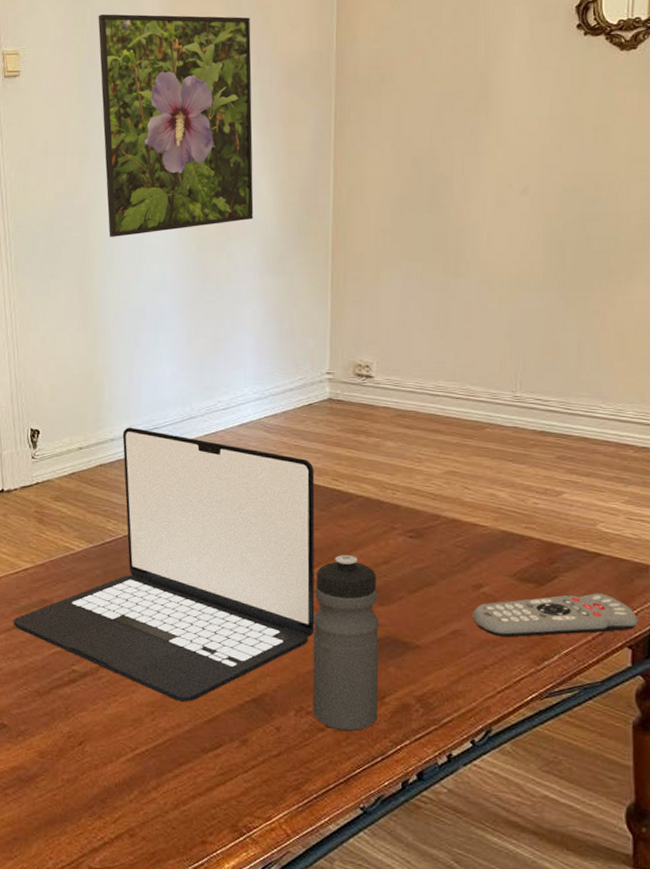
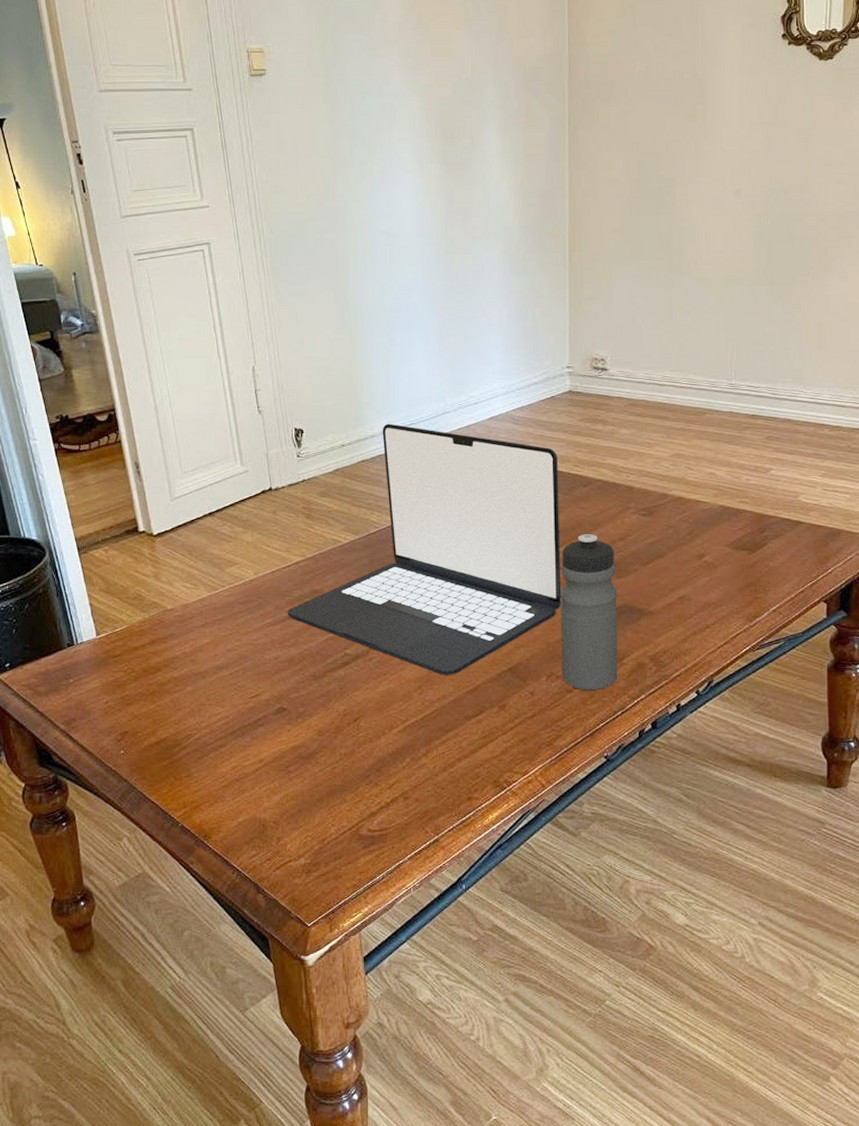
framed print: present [98,14,254,237] -> none [341,12,496,239]
remote control: present [472,593,638,638] -> none [696,556,832,599]

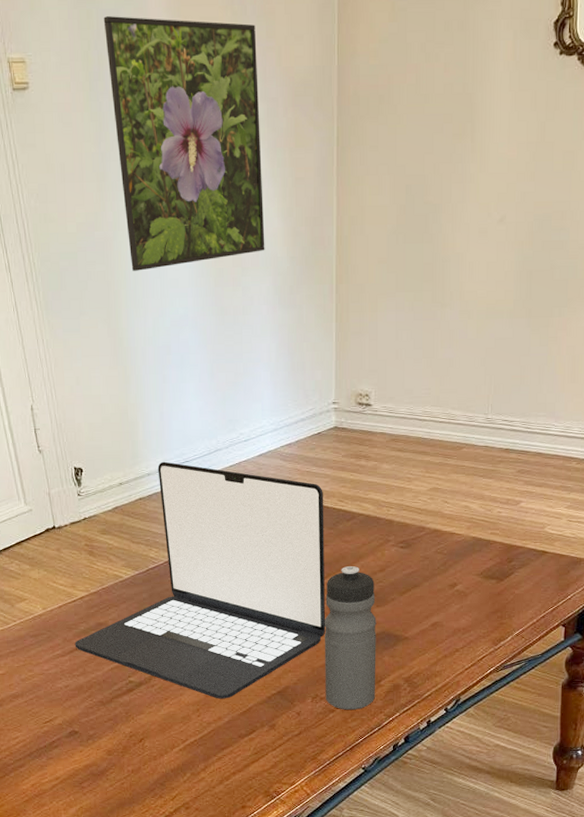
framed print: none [341,12,496,239] -> present [103,16,265,271]

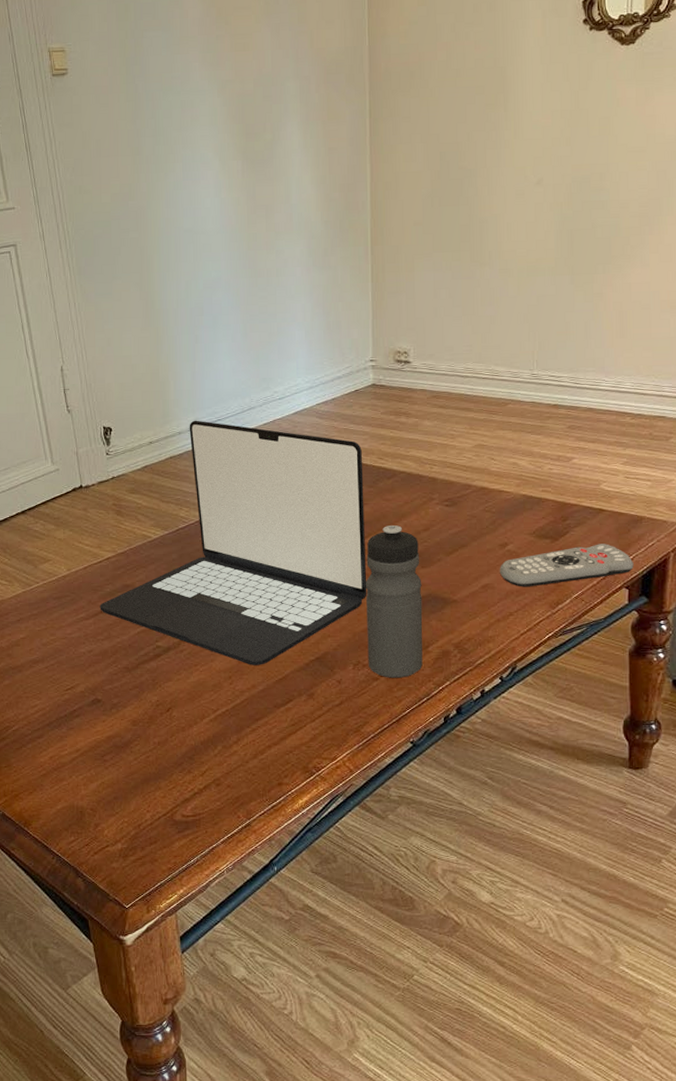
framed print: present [103,16,265,271] -> none [141,8,299,237]
remote control: none [448,584,571,625] -> present [499,544,634,587]

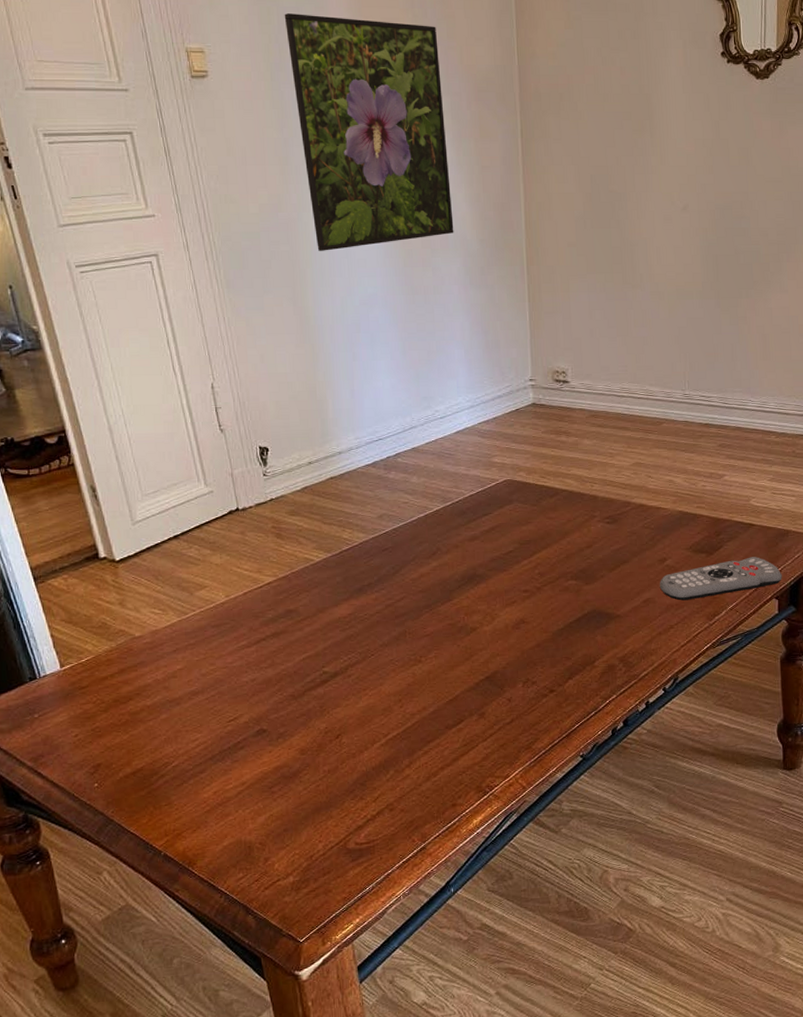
laptop: present [99,420,367,665] -> none [261,439,534,688]
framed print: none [141,8,299,237] -> present [284,13,454,251]
water bottle: present [365,525,423,678] -> none [531,543,590,694]

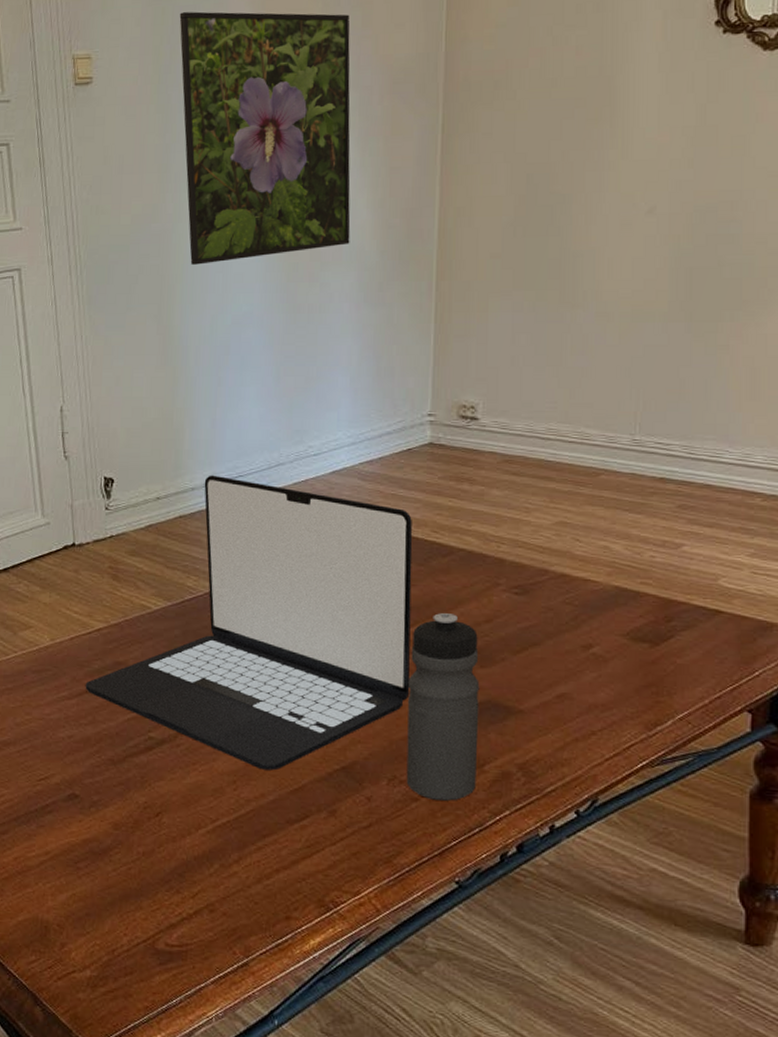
laptop: none [261,439,534,688] -> present [85,475,413,771]
water bottle: none [531,543,590,694] -> present [406,613,480,801]
remote control: present [659,557,782,601] -> none [580,653,760,701]

